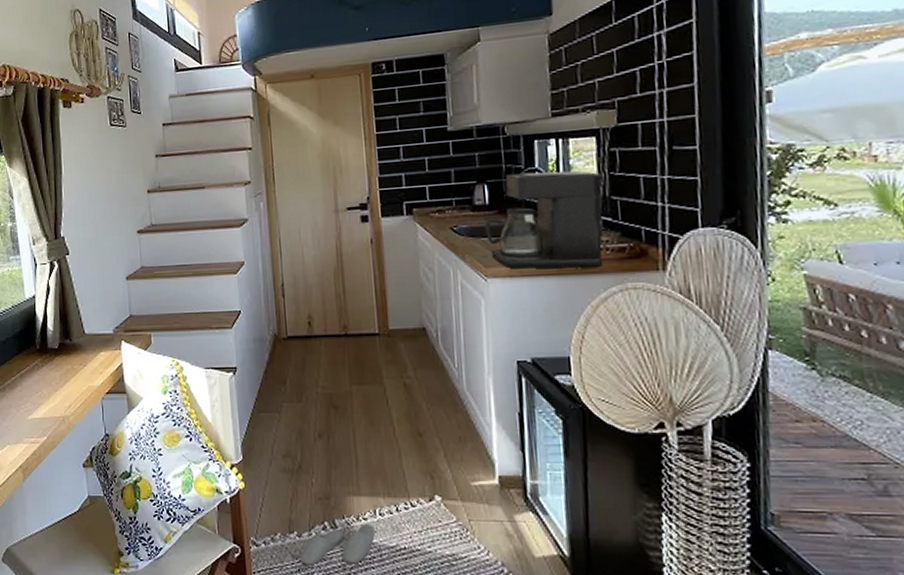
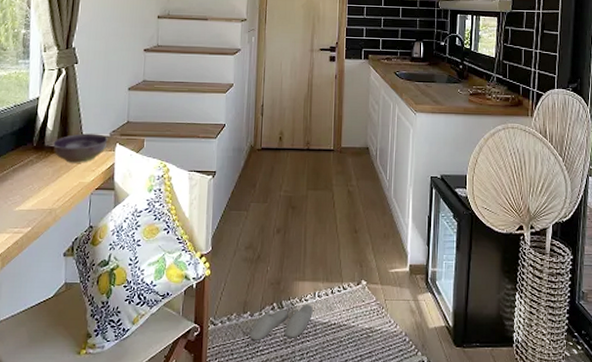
bowl: none [56,331,112,365] -> present [53,133,108,163]
coffee maker: present [485,170,604,269] -> none [418,37,499,111]

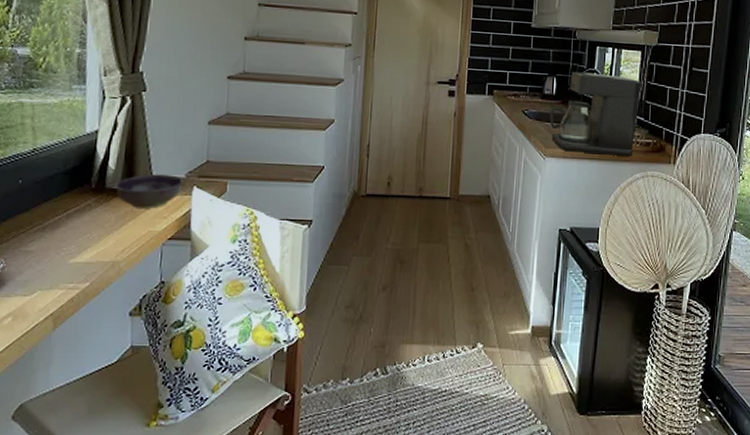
slippers: present [249,305,313,342] -> none [348,370,422,411]
coffee maker: none [418,37,499,111] -> present [549,71,642,157]

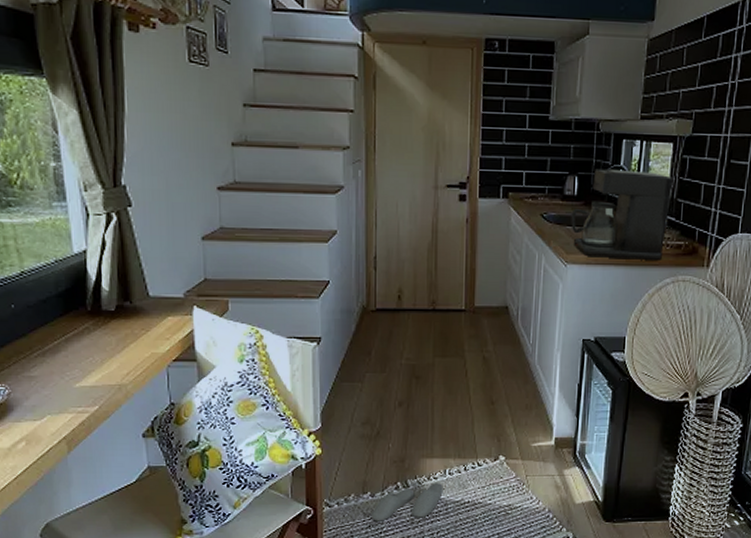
bowl: present [116,174,183,209] -> none [112,294,182,330]
slippers: none [348,370,422,411] -> present [370,483,443,523]

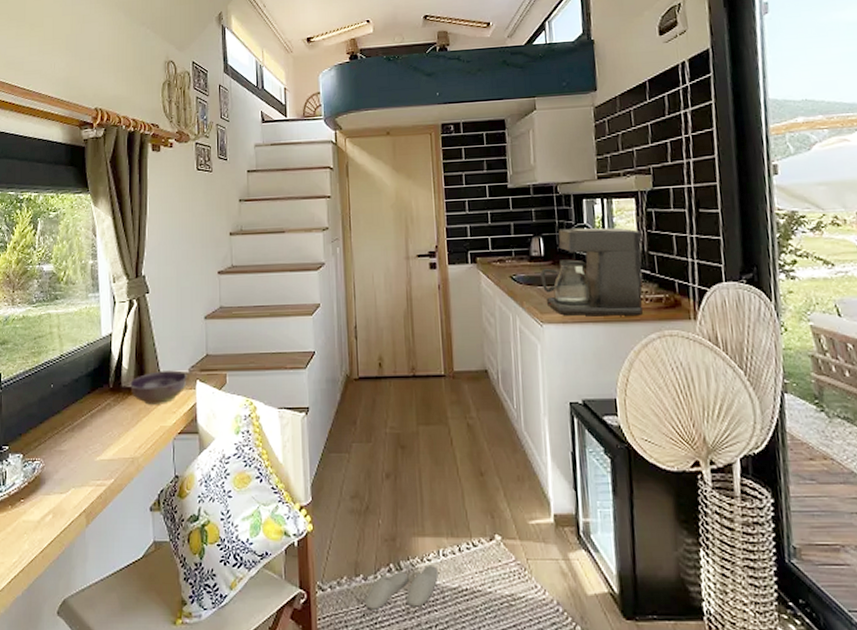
bowl: none [112,294,182,330] -> present [130,370,187,405]

